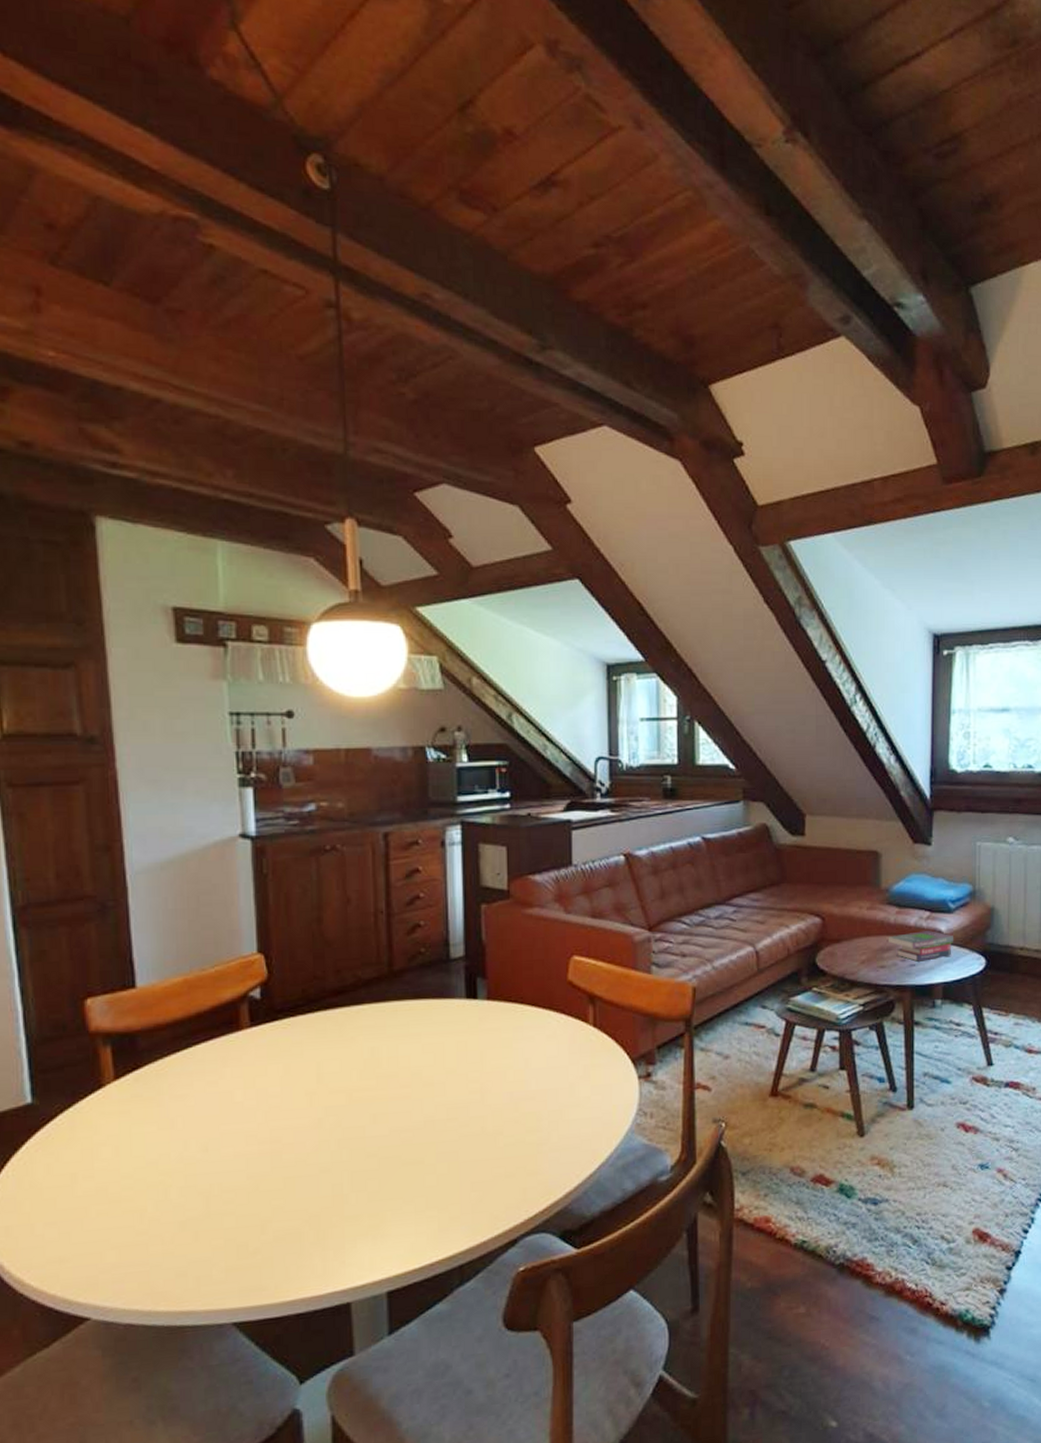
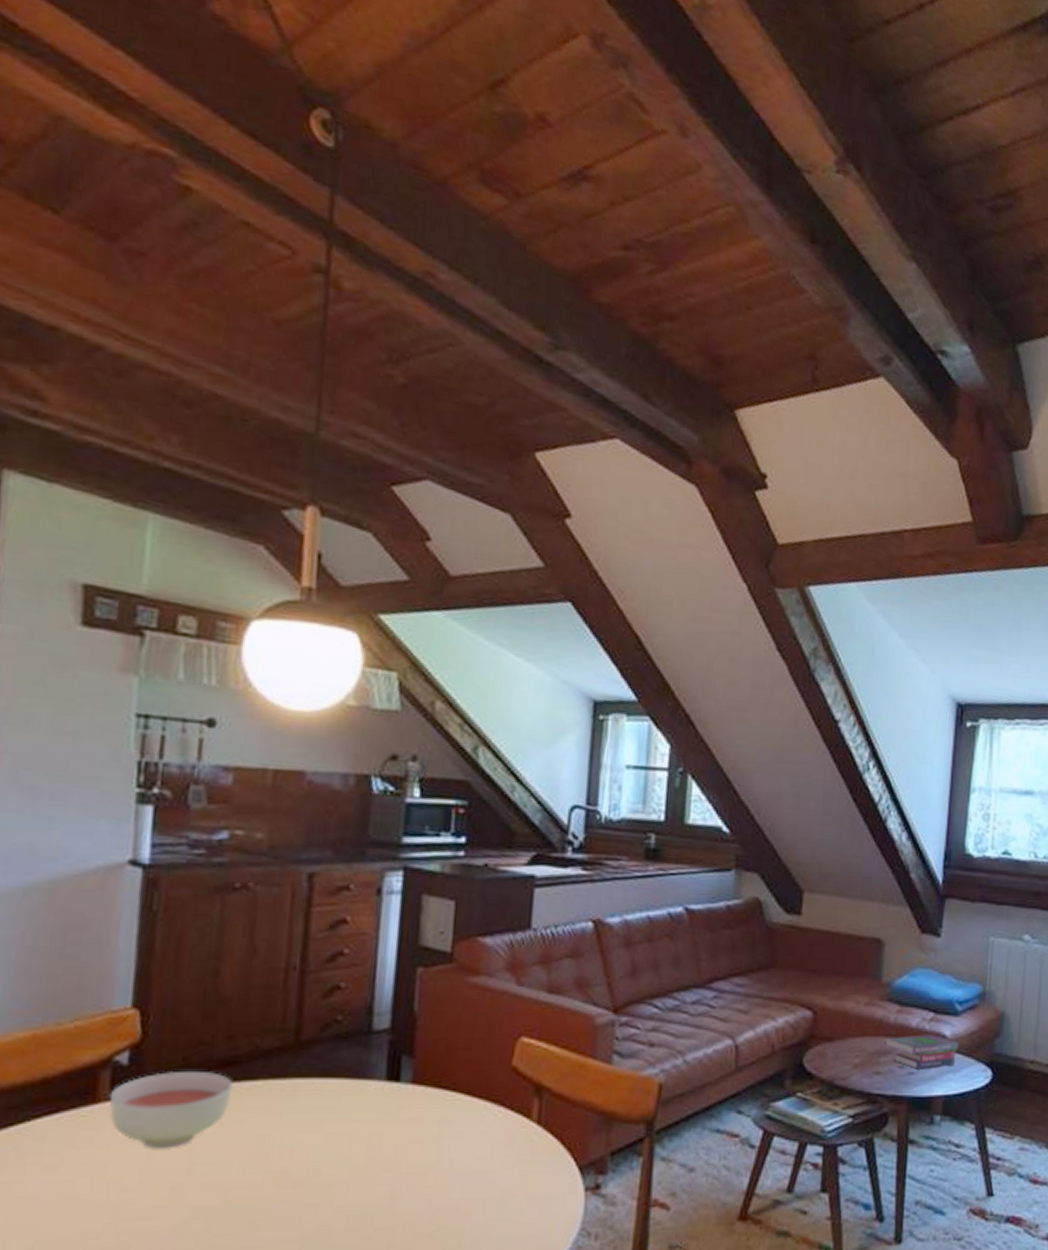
bowl: none [249,1000,344,1064] -> present [109,1070,233,1149]

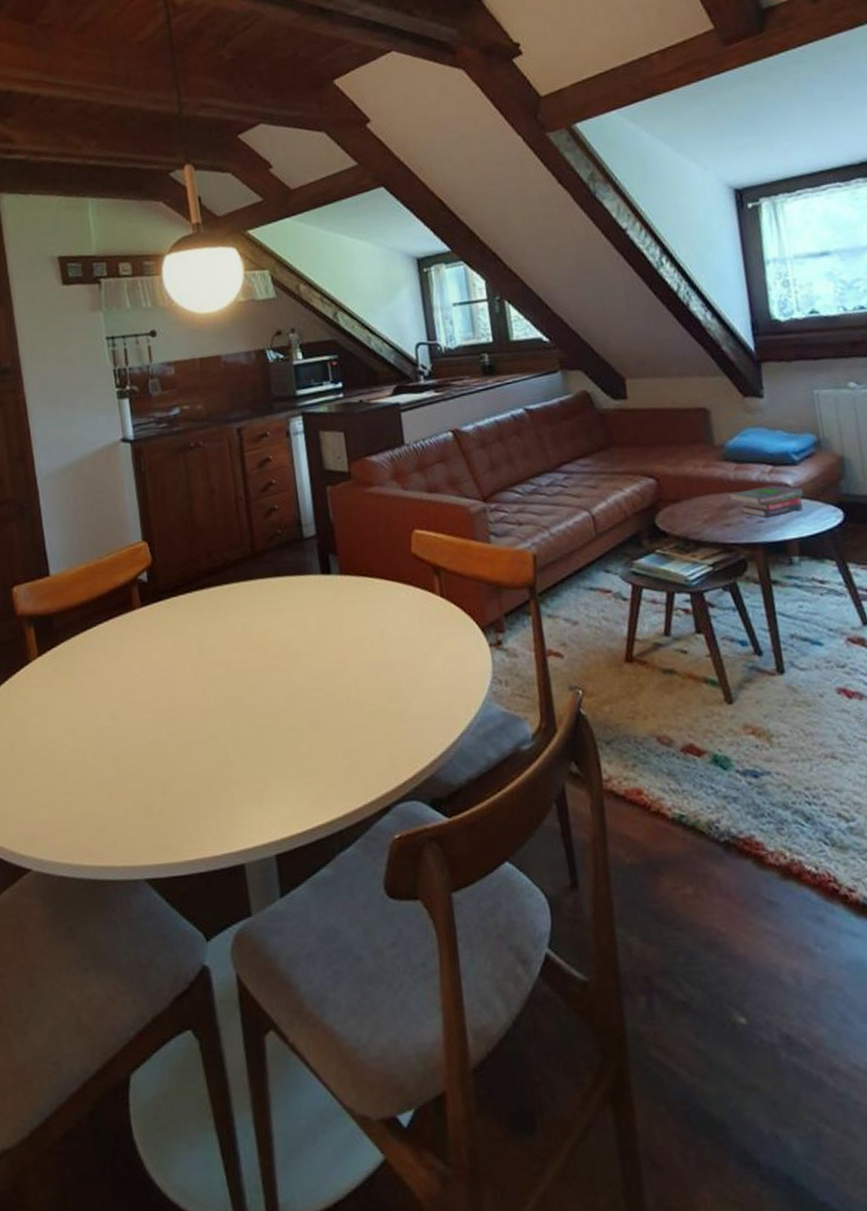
bowl: present [109,1070,233,1149] -> none [140,580,218,639]

